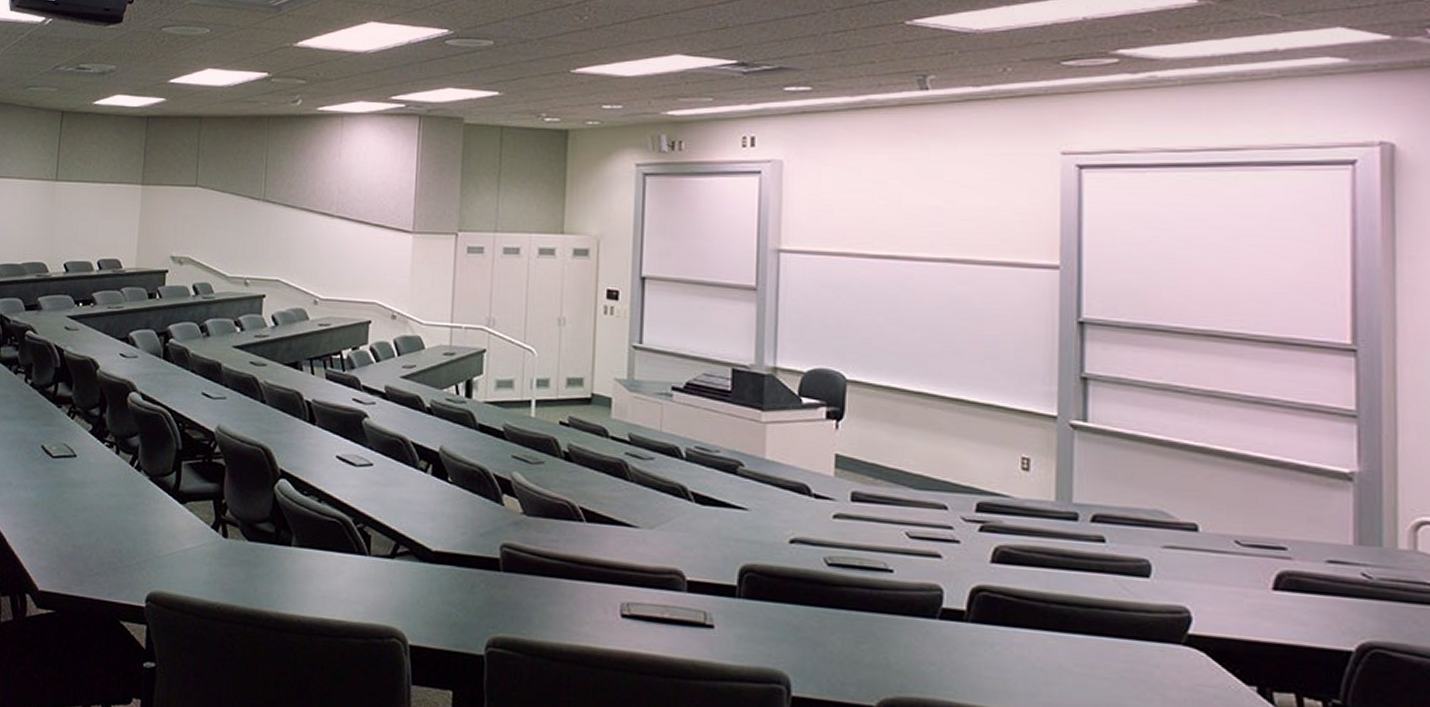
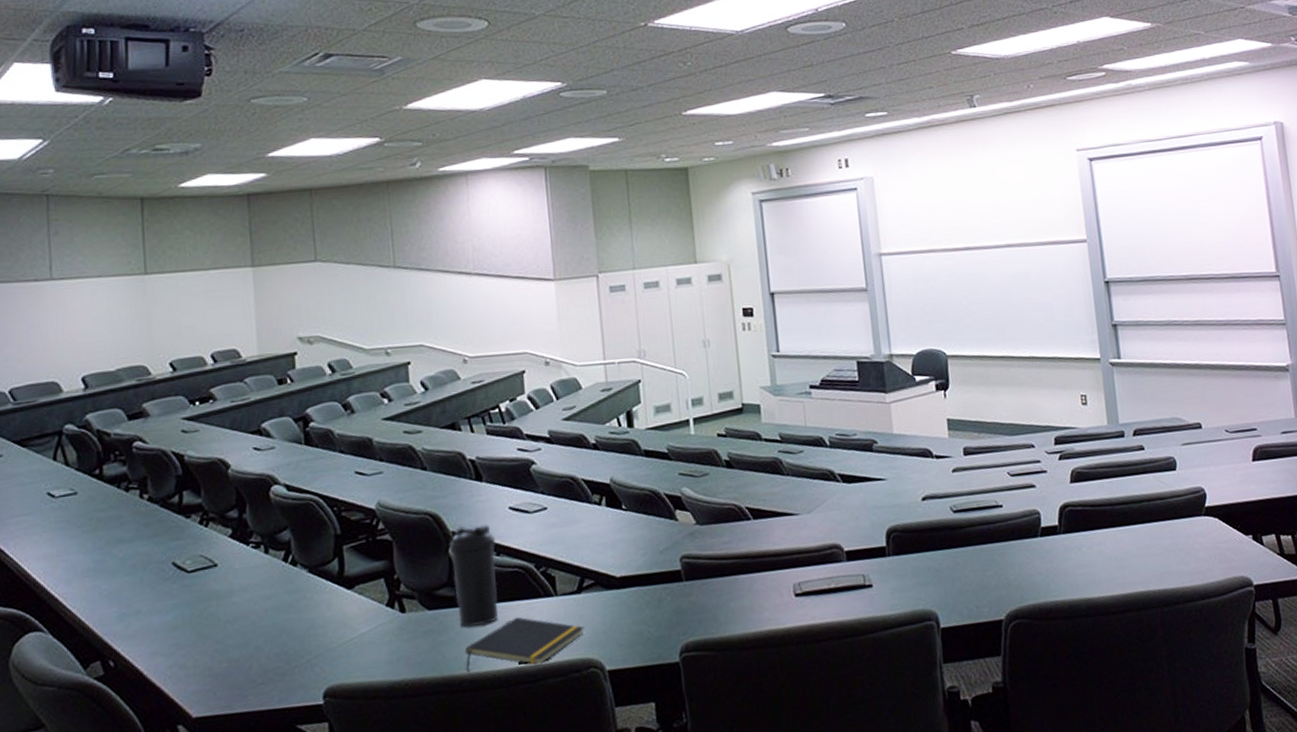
water bottle: none [274,465,319,568] -> present [449,523,498,627]
notepad: none [274,567,393,622] -> present [465,616,585,671]

